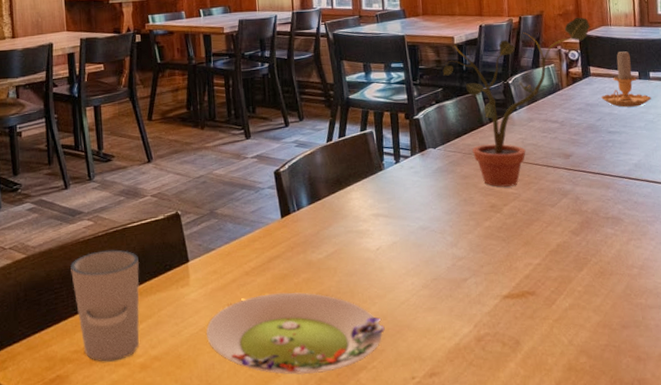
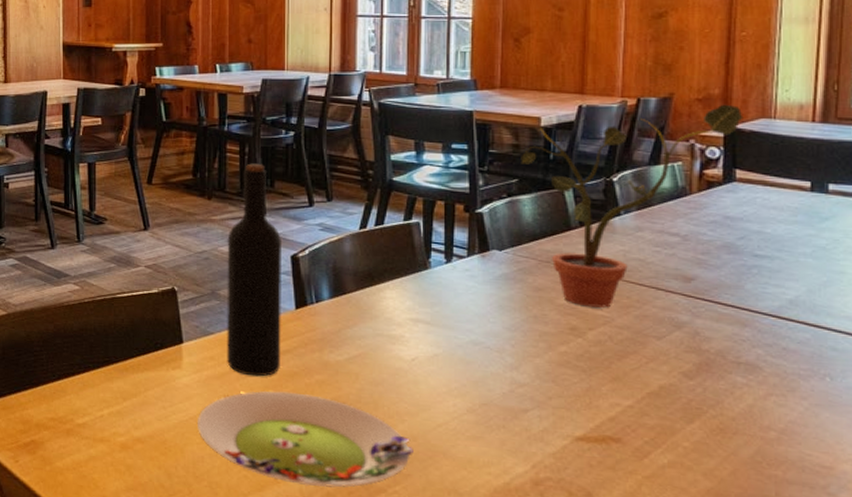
cup: present [70,249,140,362] -> none [52,318,126,436]
wine bottle: none [220,93,273,283] -> present [226,163,283,377]
candle: present [601,49,652,107] -> none [748,151,827,227]

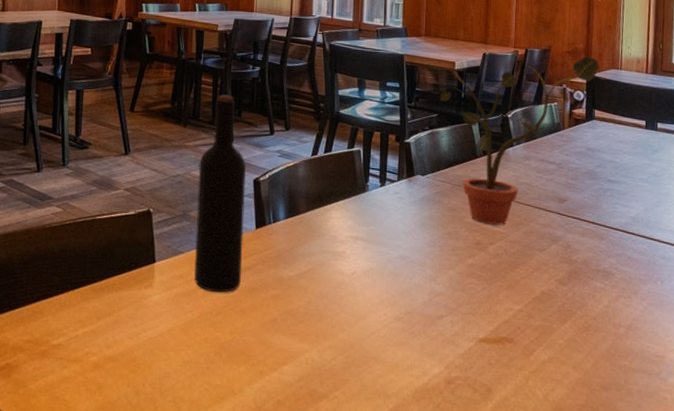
salad plate: present [198,391,414,488] -> none [165,306,351,396]

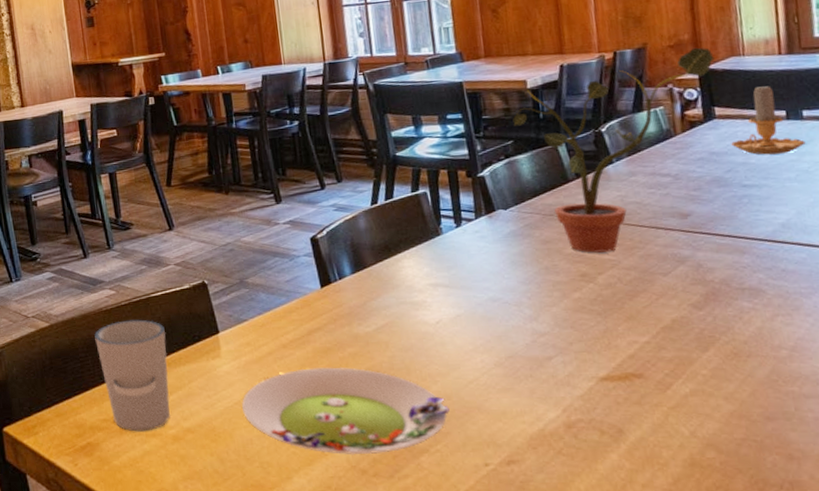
cup: none [33,240,104,356] -> present [94,319,170,432]
salad plate: none [165,306,351,396] -> present [242,367,450,455]
wine bottle: present [194,94,247,293] -> none [248,154,314,357]
candle: none [604,95,657,157] -> present [731,84,806,155]

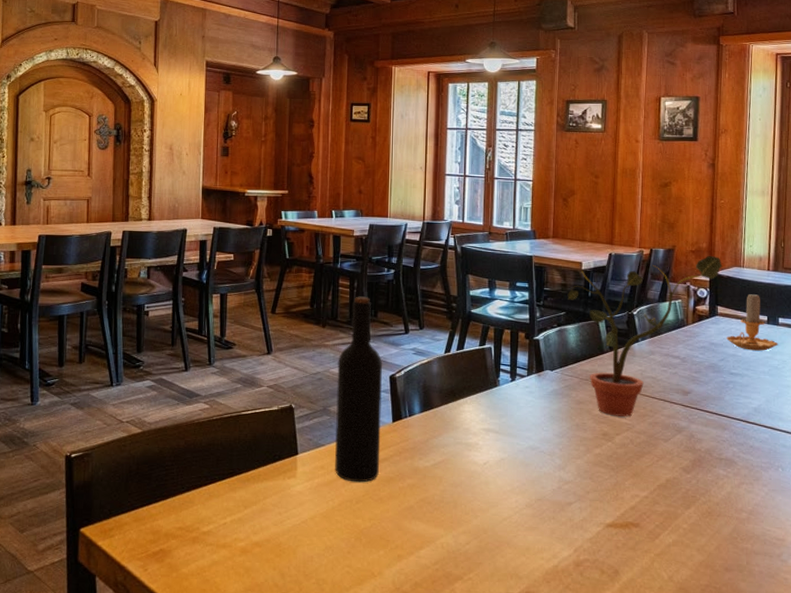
cup: present [94,319,170,432] -> none [183,434,249,542]
salad plate: present [242,367,450,455] -> none [308,495,484,578]
wine bottle: none [248,154,314,357] -> present [334,296,383,483]

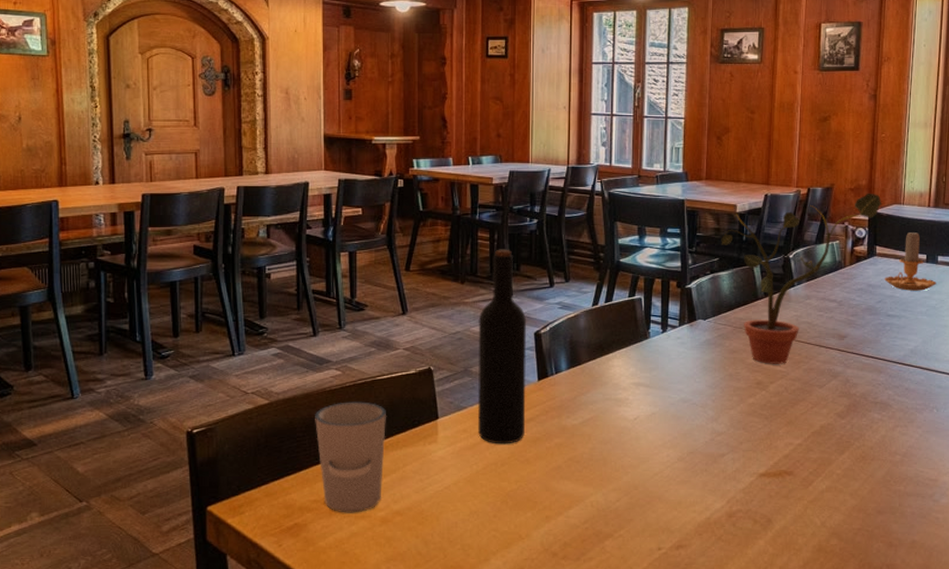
cup: none [183,434,249,542] -> present [315,401,386,513]

